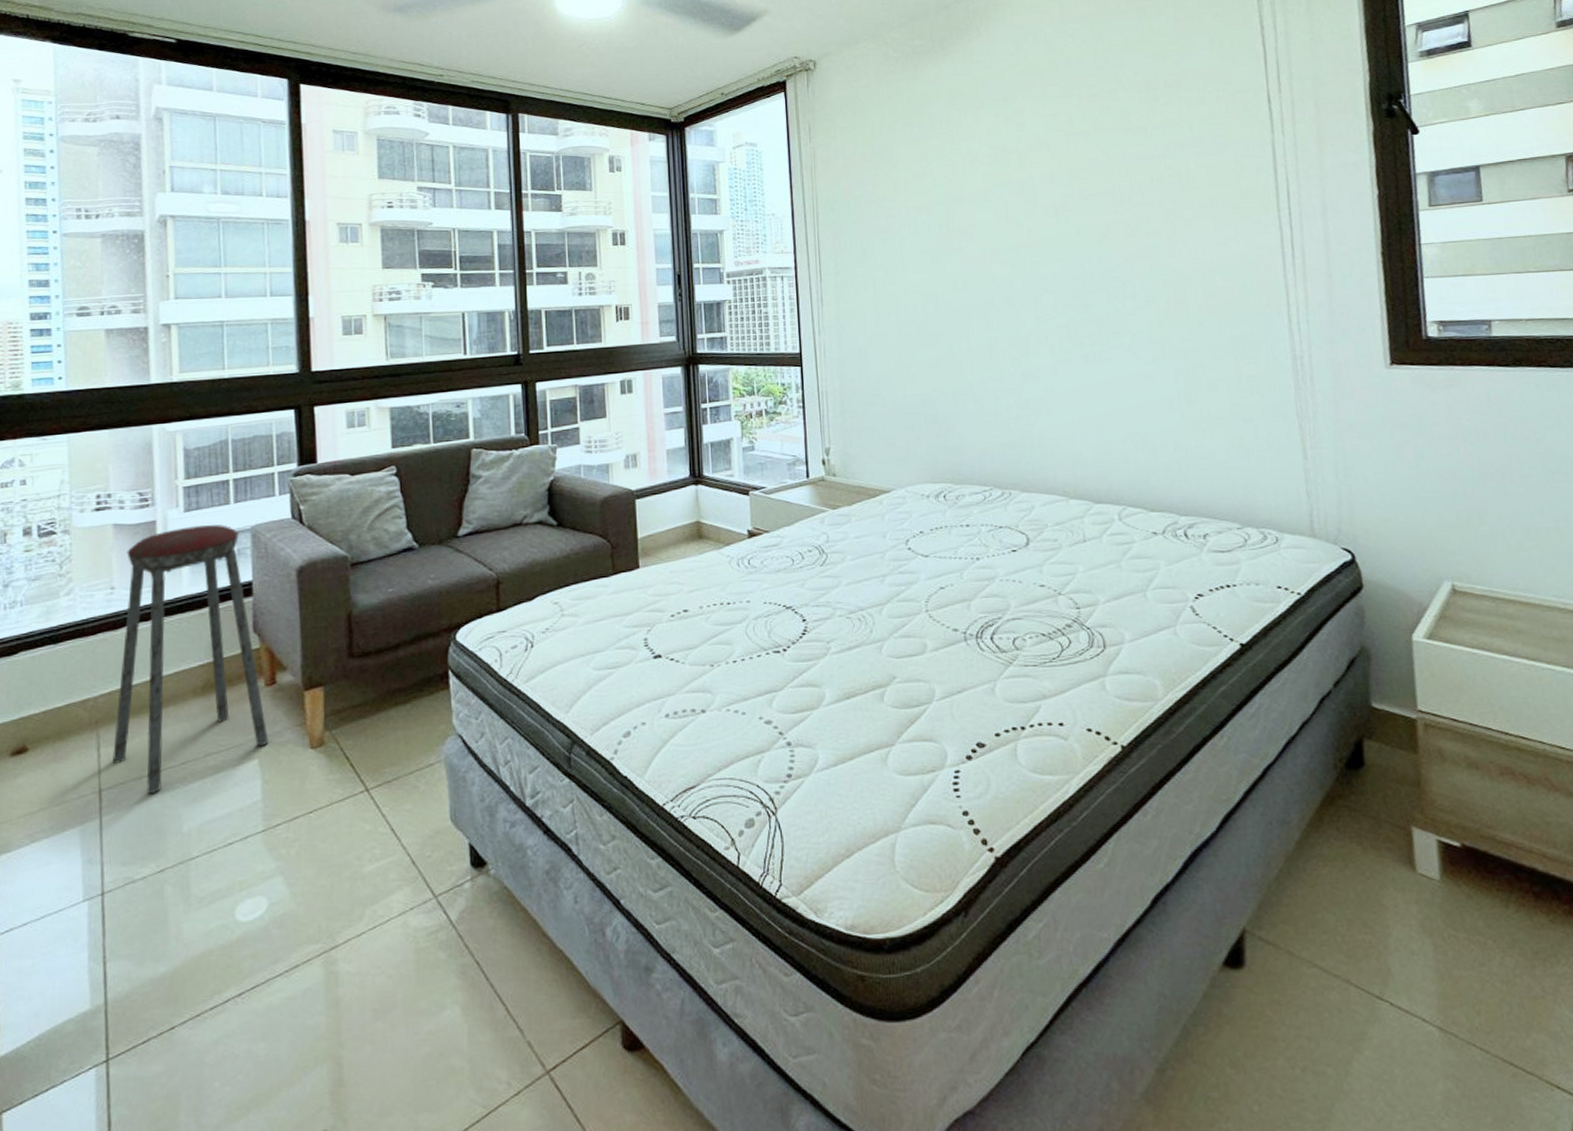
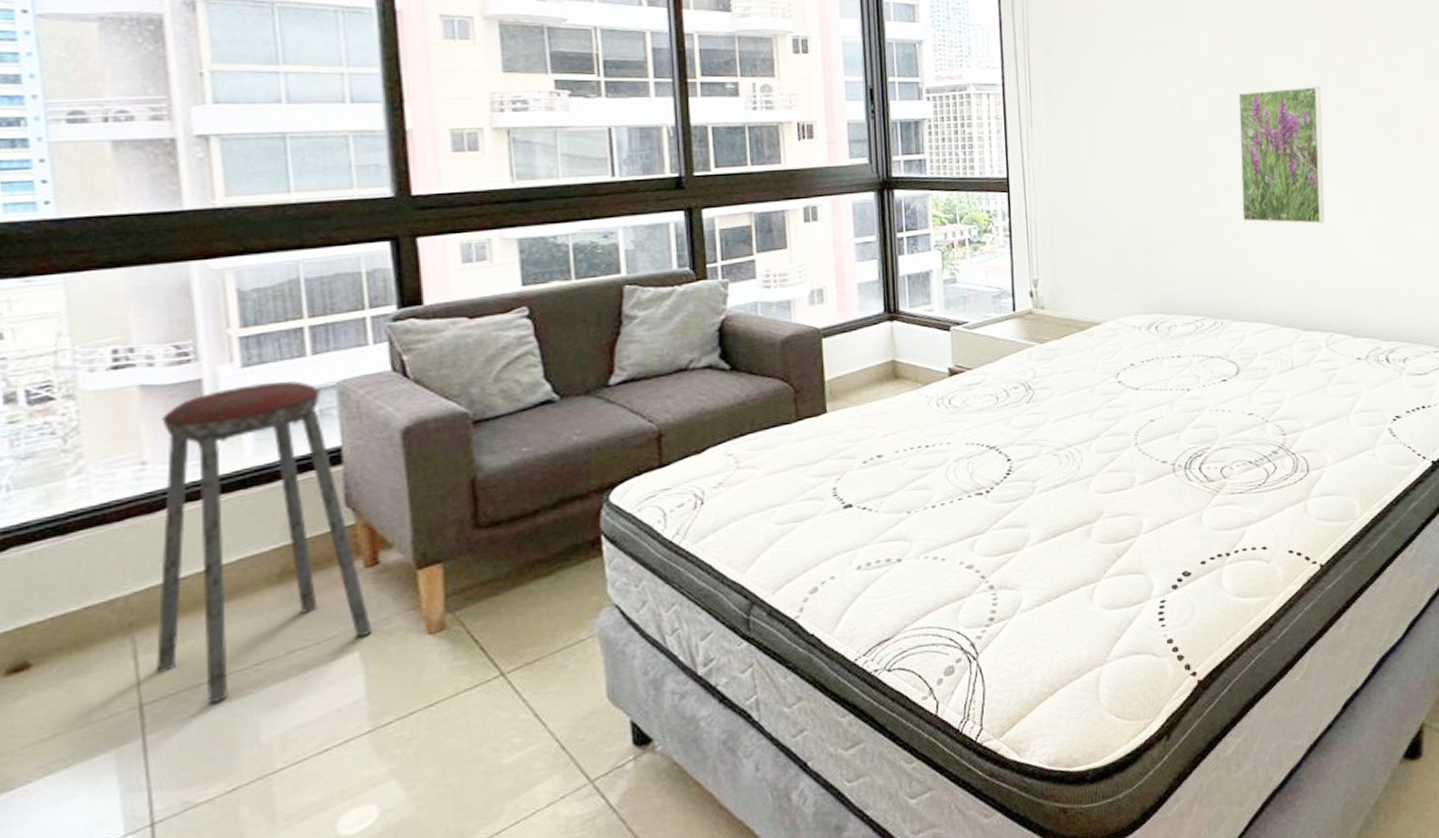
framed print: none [1020,261,1113,396] -> present [1238,86,1325,224]

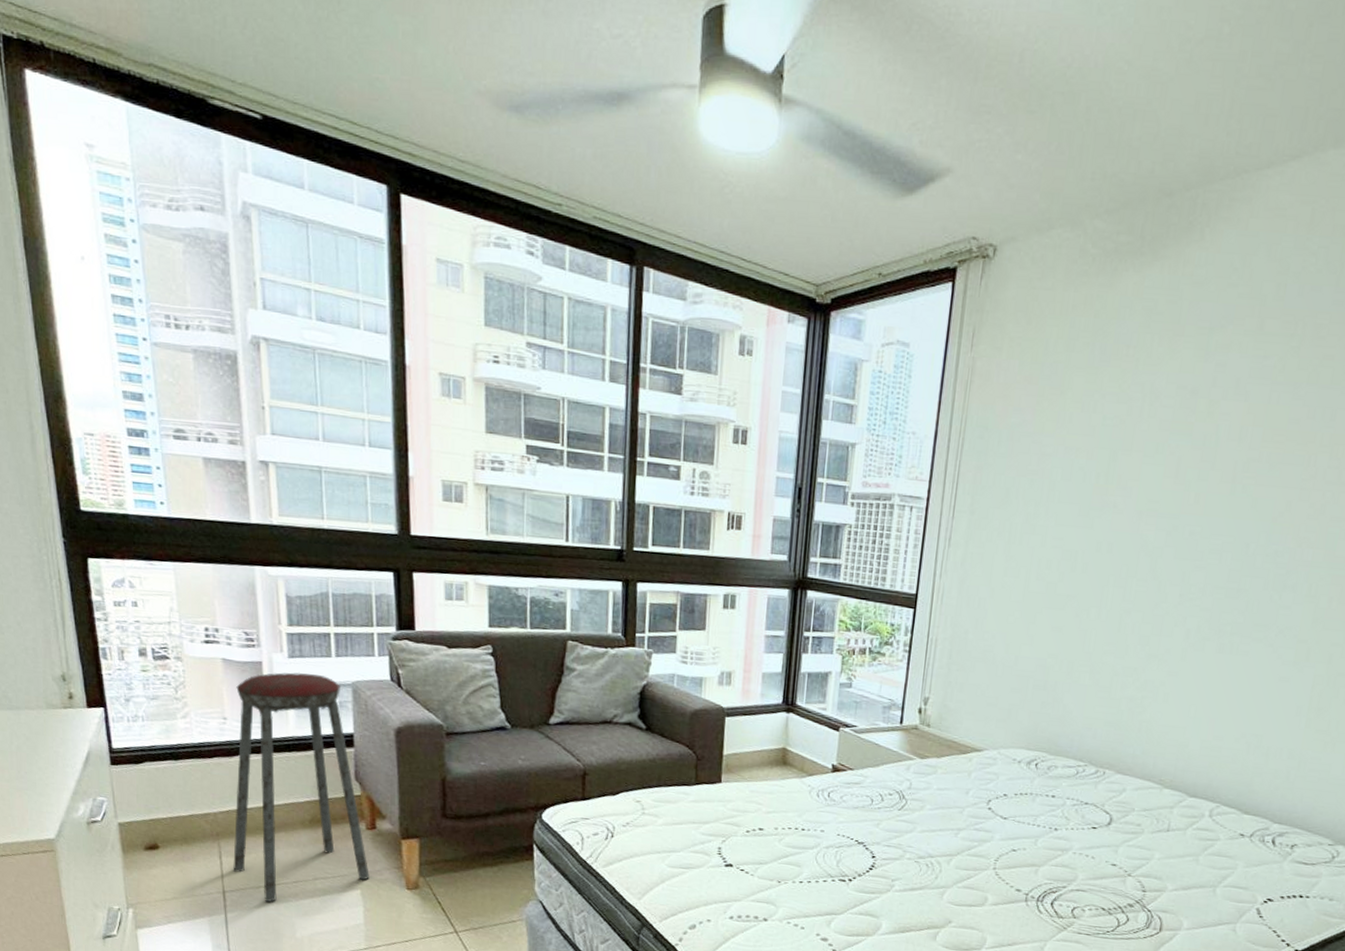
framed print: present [1238,86,1325,224] -> none [1149,538,1272,691]

